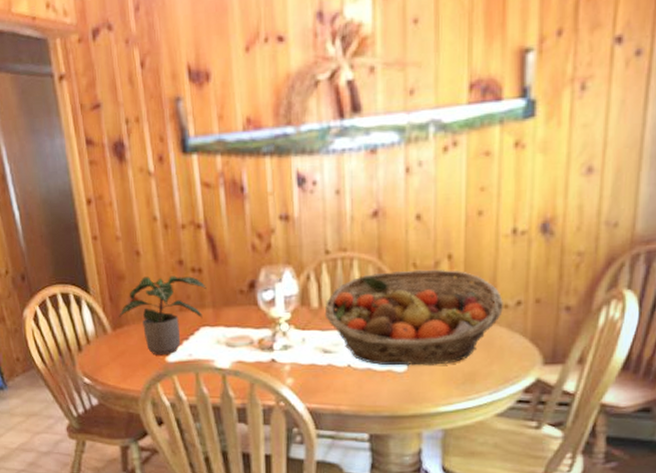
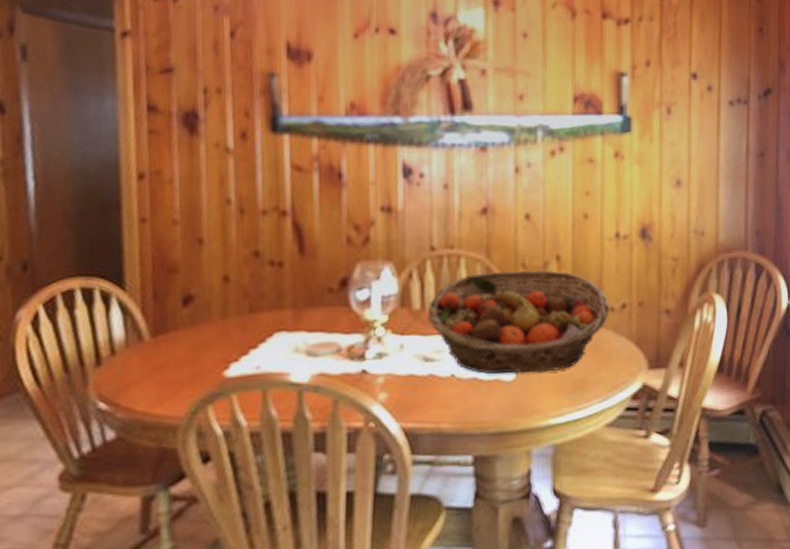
potted plant: present [119,275,207,356] -> none [163,269,287,369]

